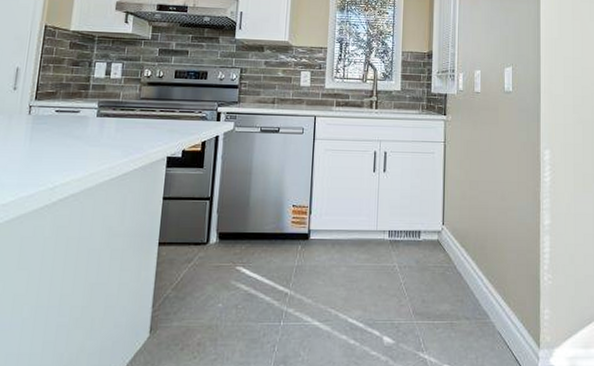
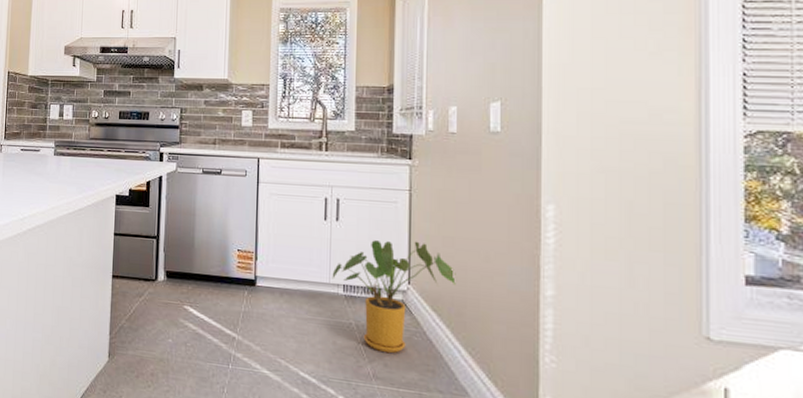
house plant: none [379,186,480,290] -> present [332,240,456,353]

